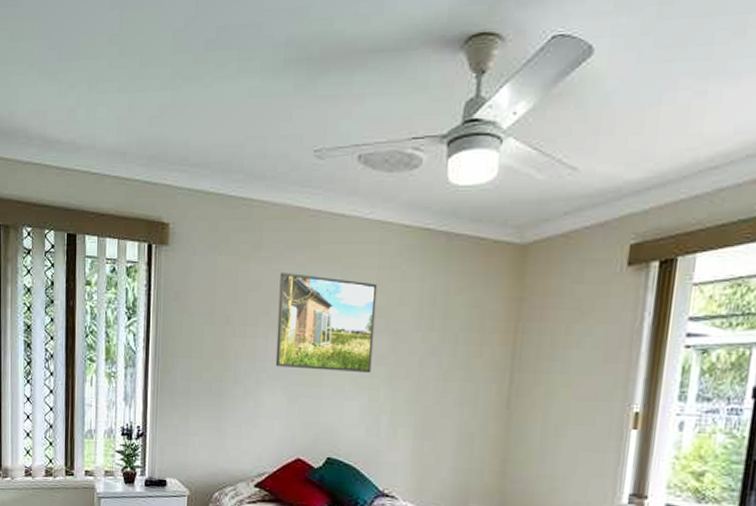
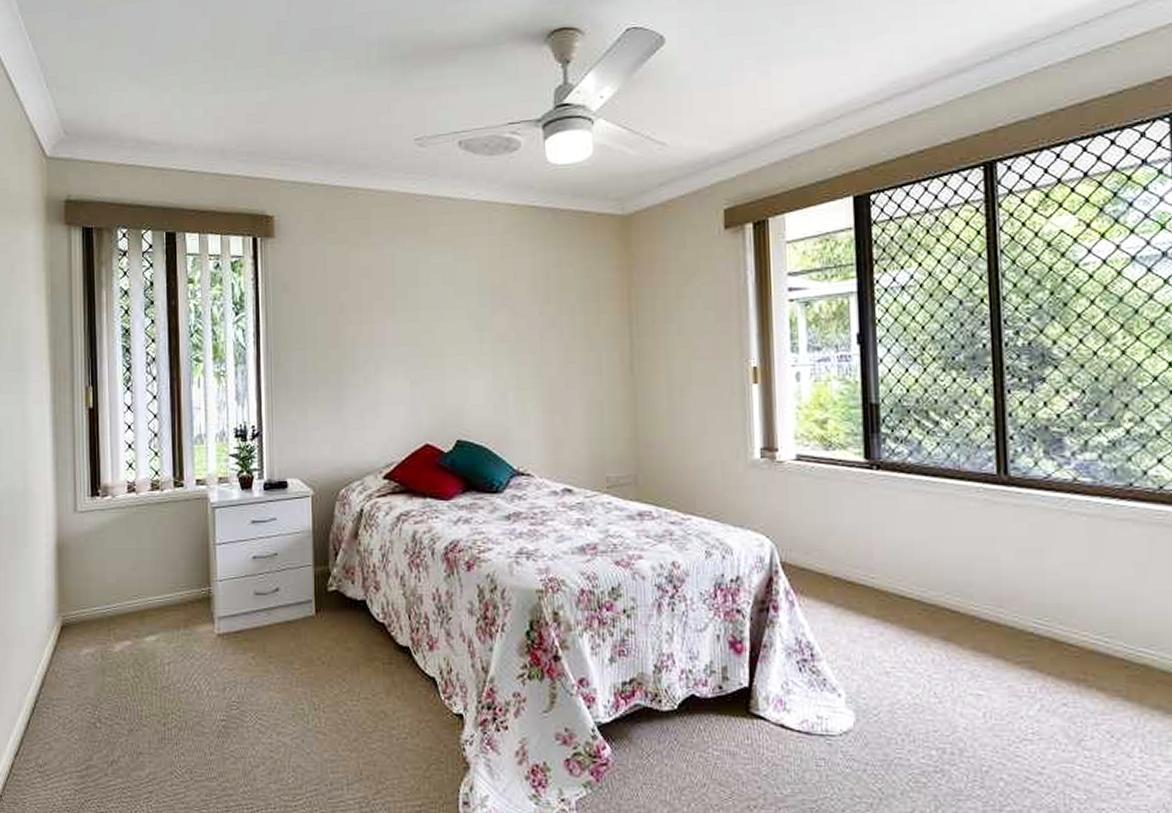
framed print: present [275,271,378,372] -> none [392,256,493,351]

